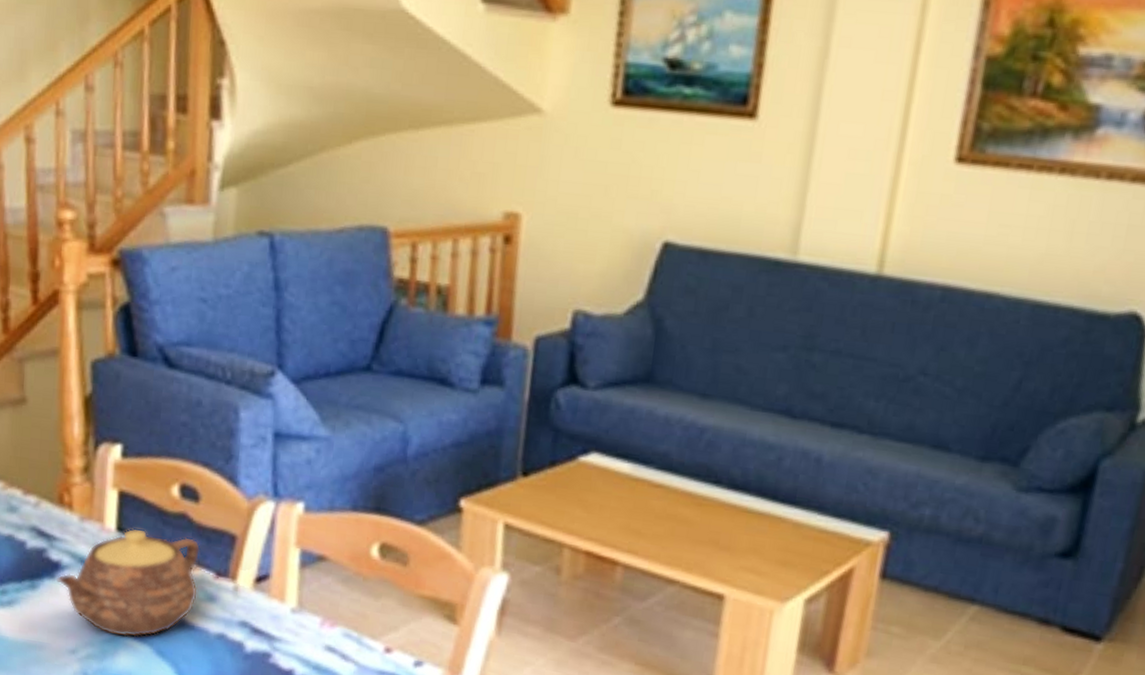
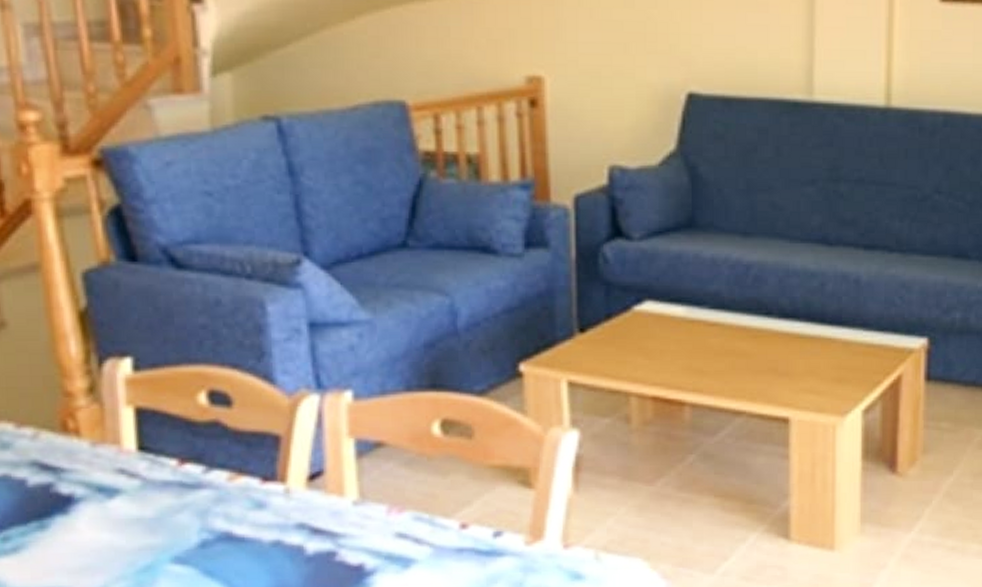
teapot: present [56,528,201,637] -> none [71,445,243,563]

